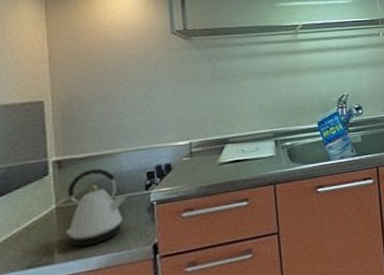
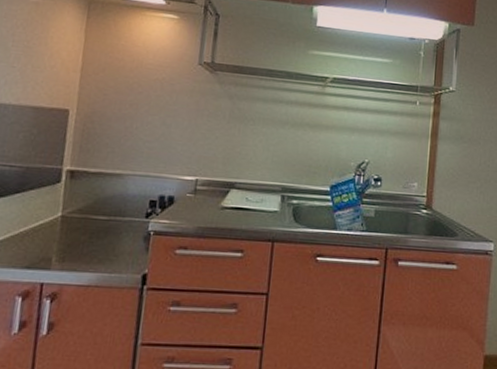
kettle: present [66,168,127,247] -> none [66,185,127,260]

